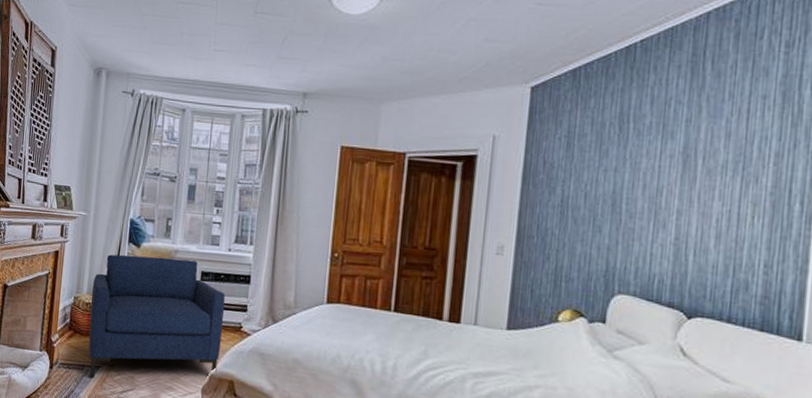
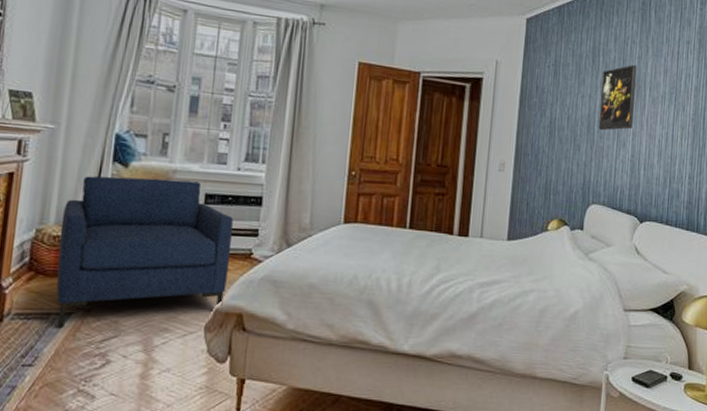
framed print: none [627,129,684,209] -> present [598,64,637,131]

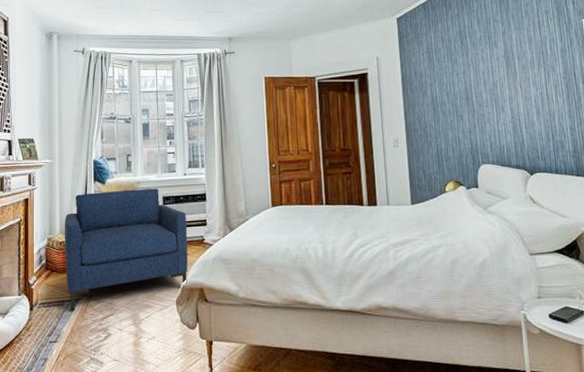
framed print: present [598,64,637,131] -> none [471,39,508,100]

